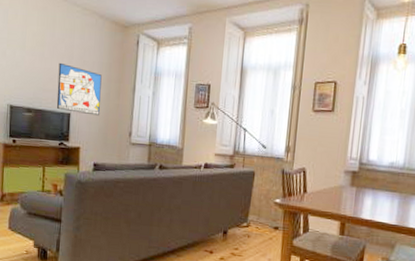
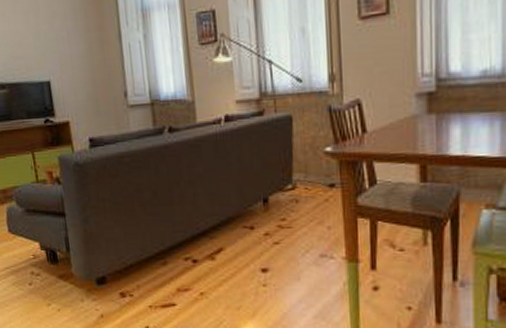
wall art: present [56,62,102,116] -> none [24,19,84,79]

